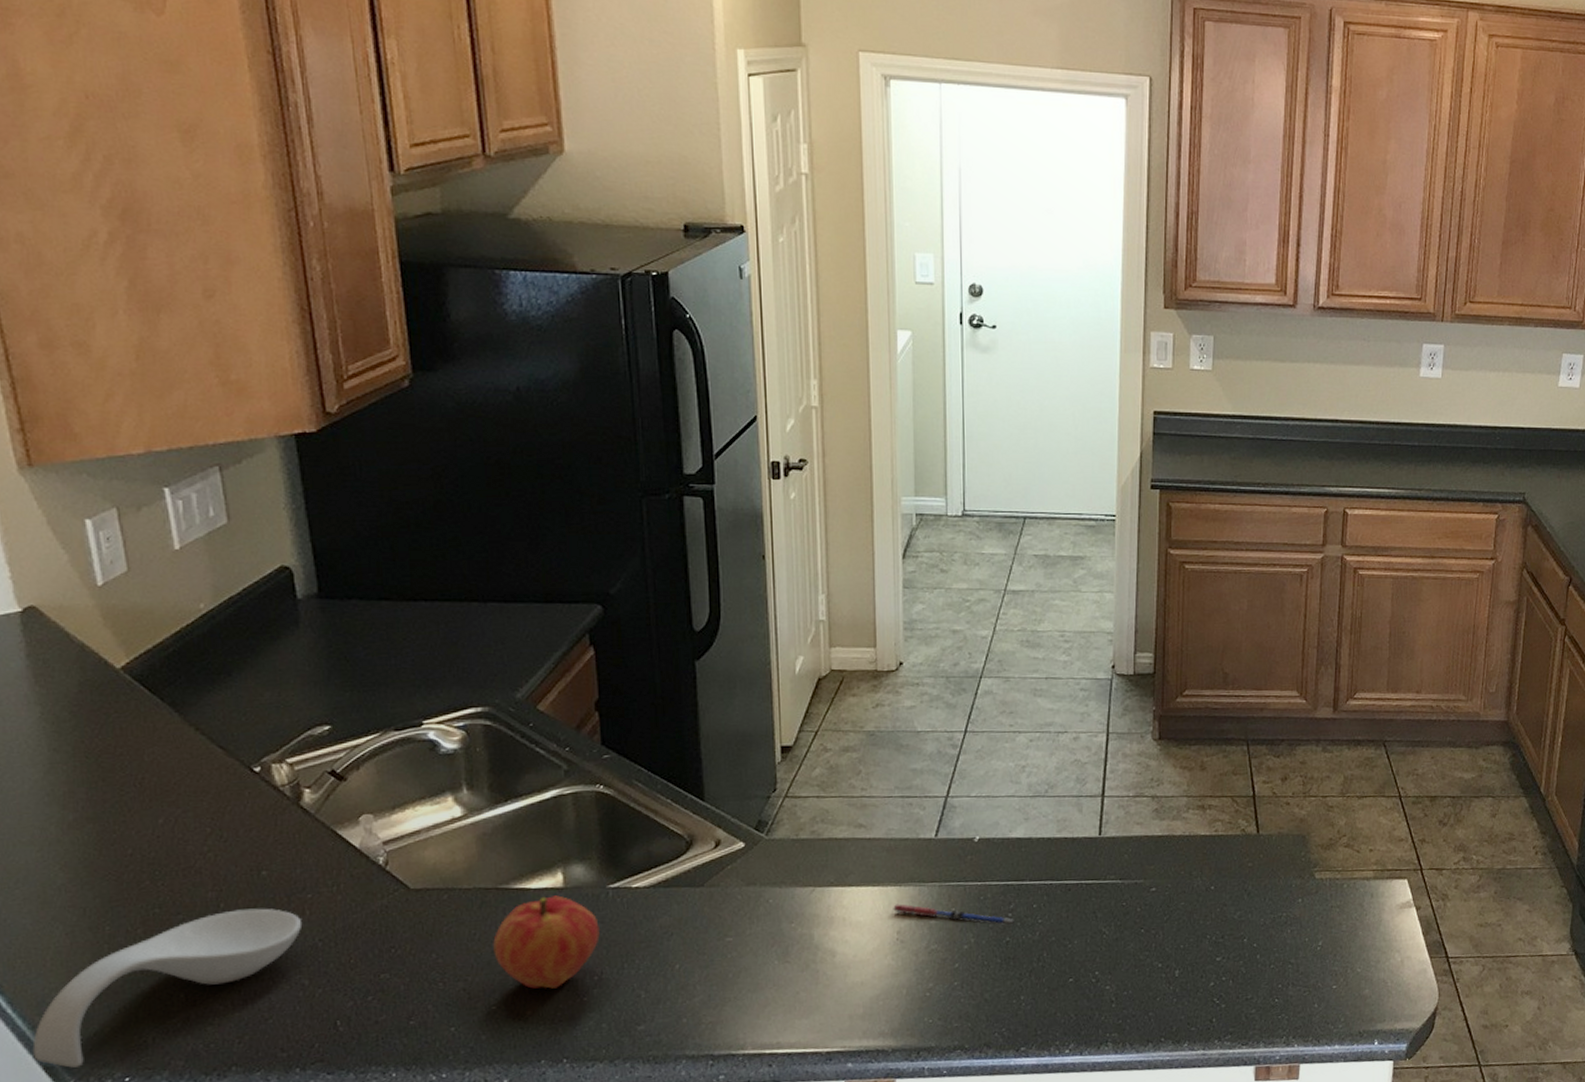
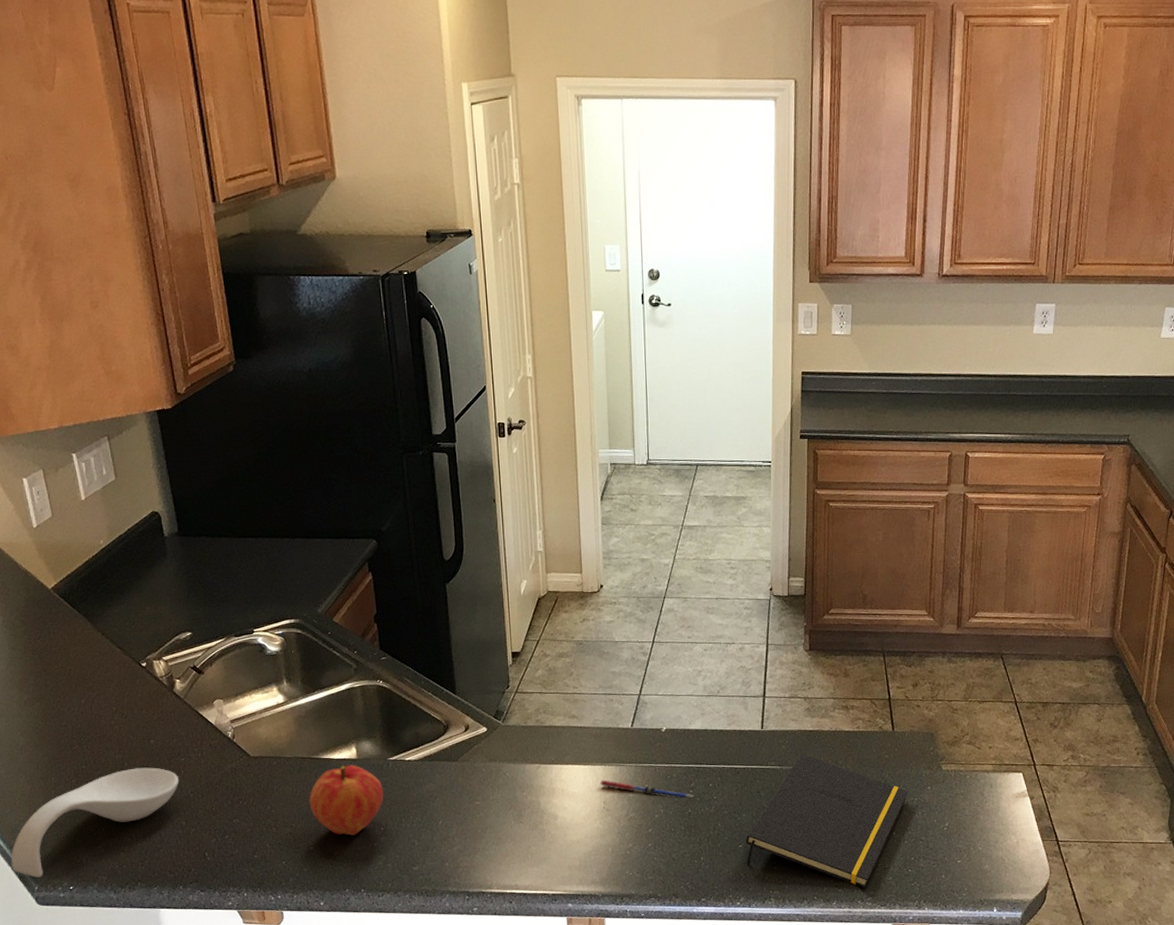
notepad: none [1077,864,1276,1025] -> present [746,753,909,888]

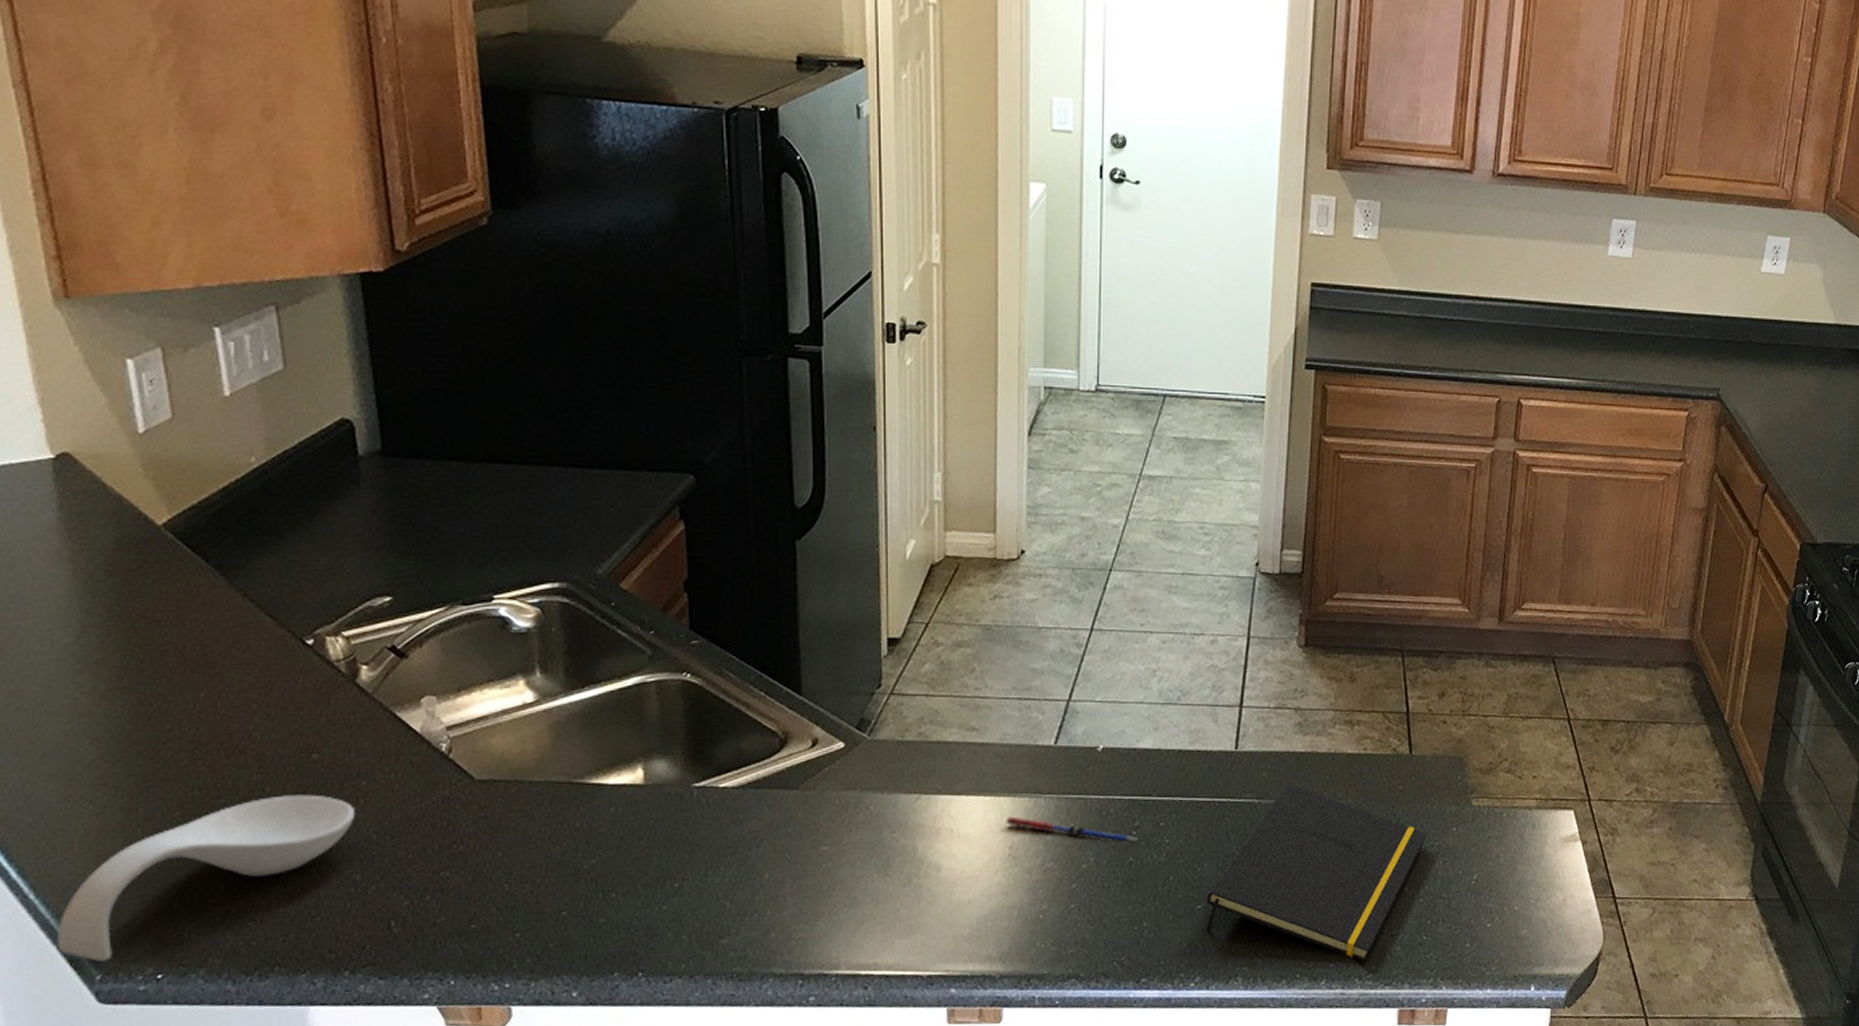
fruit: present [309,765,384,836] -> none [565,793,682,895]

